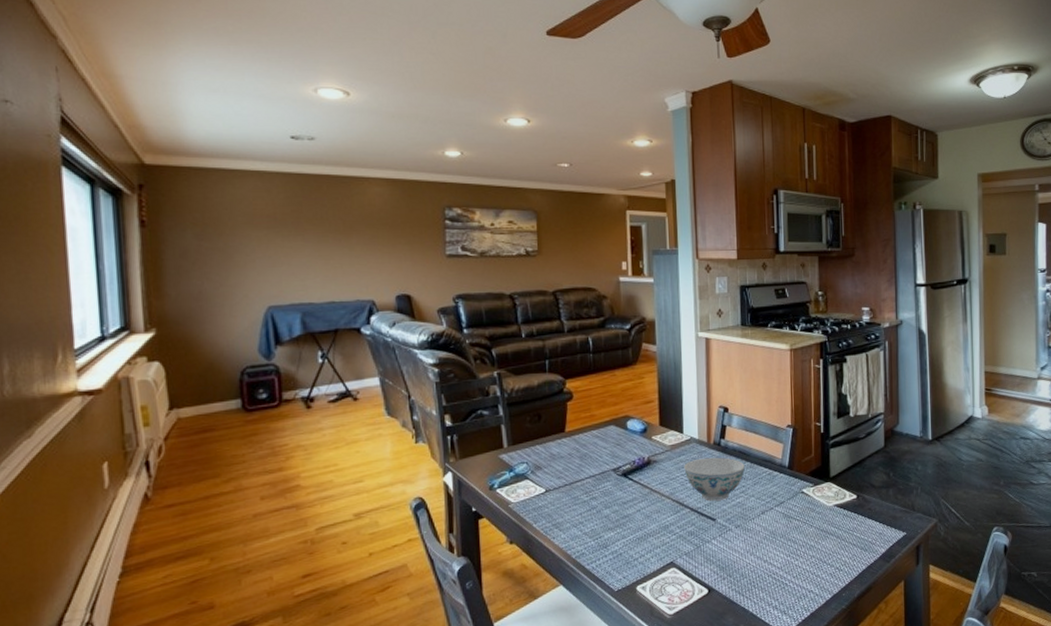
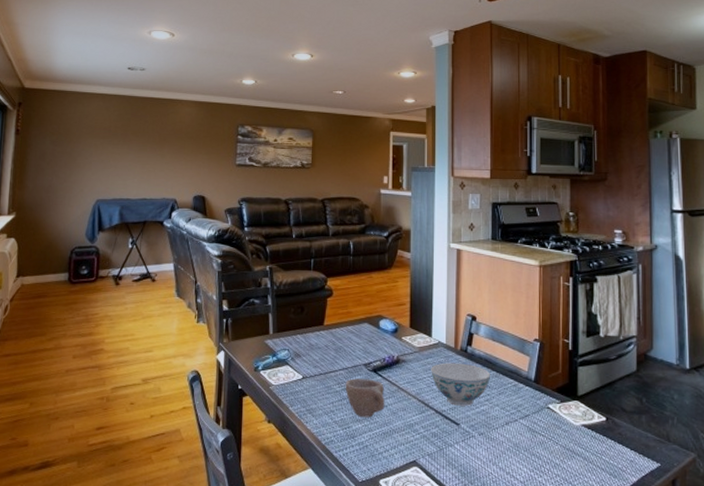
cup: none [593,484,638,525] -> present [345,378,385,418]

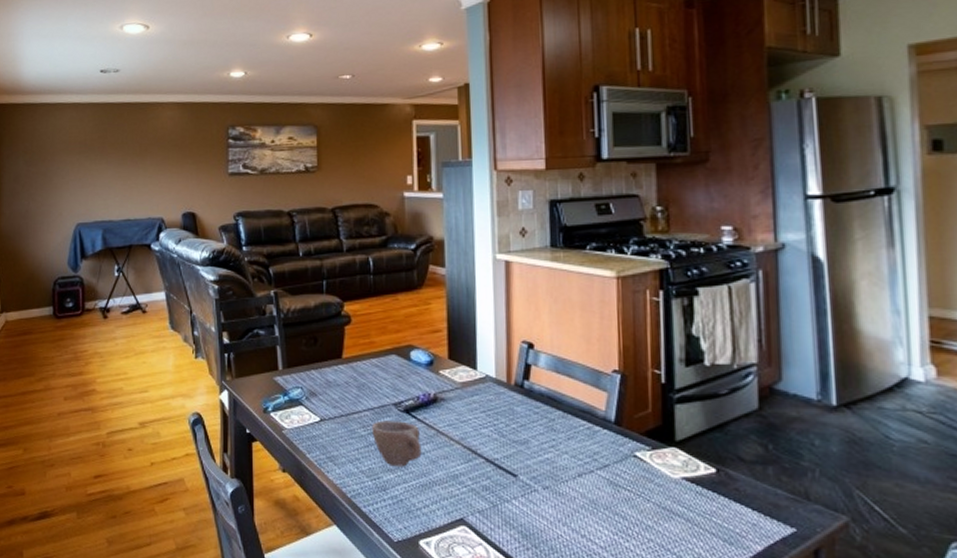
bowl: present [431,362,490,406] -> none [477,401,555,454]

